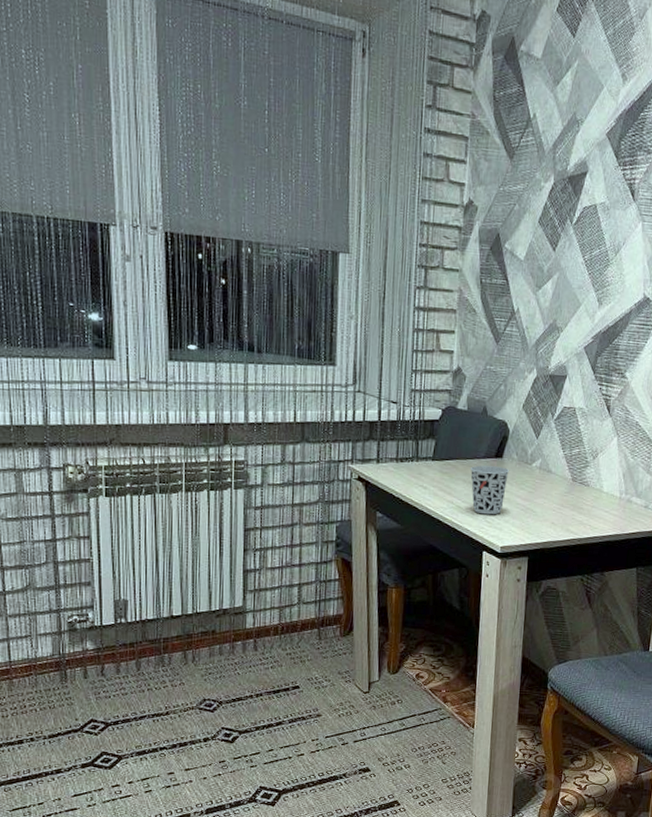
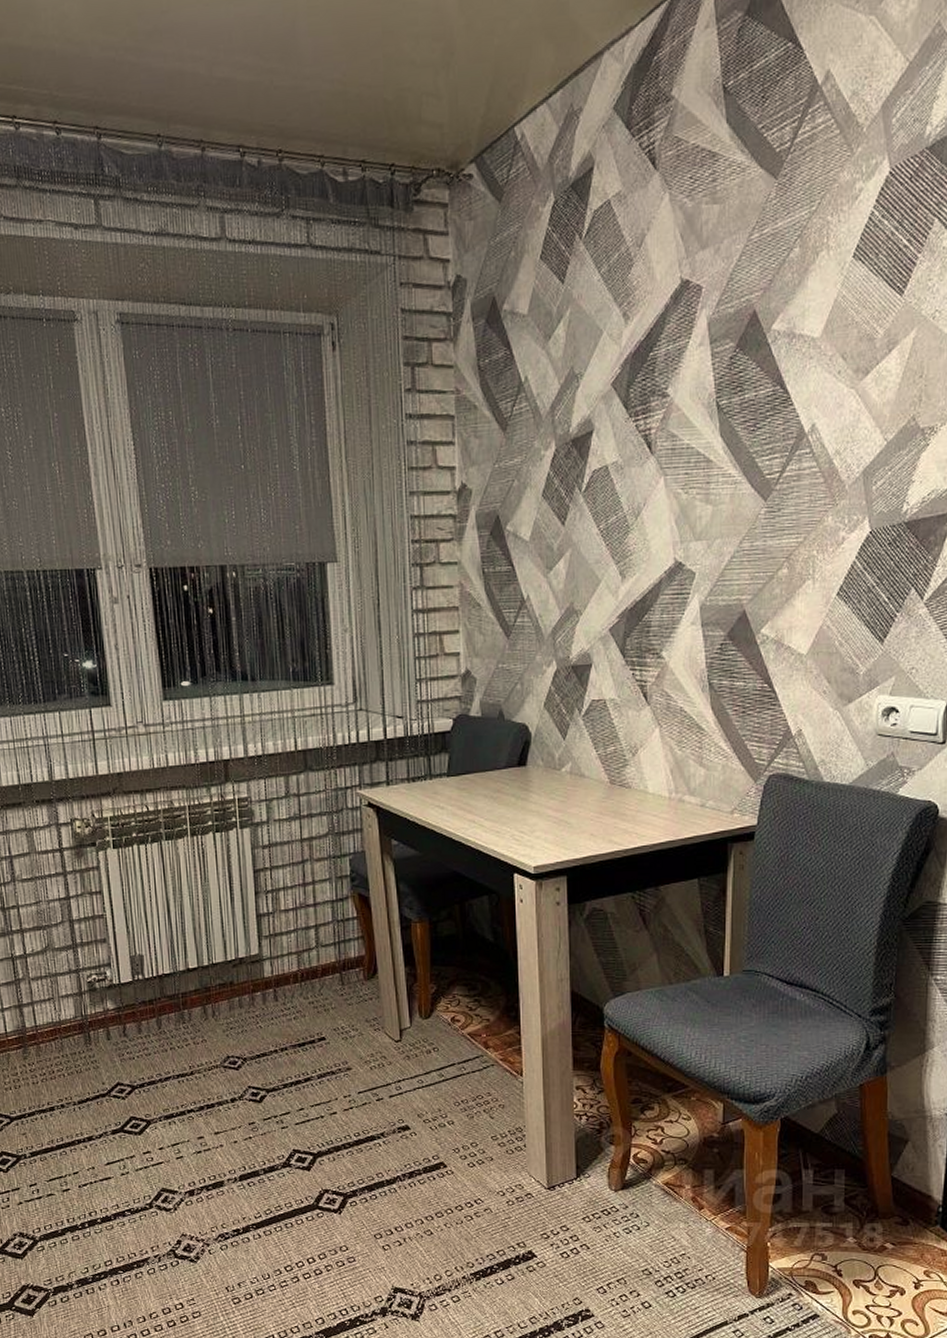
cup: present [470,465,509,515] -> none [490,776,535,832]

